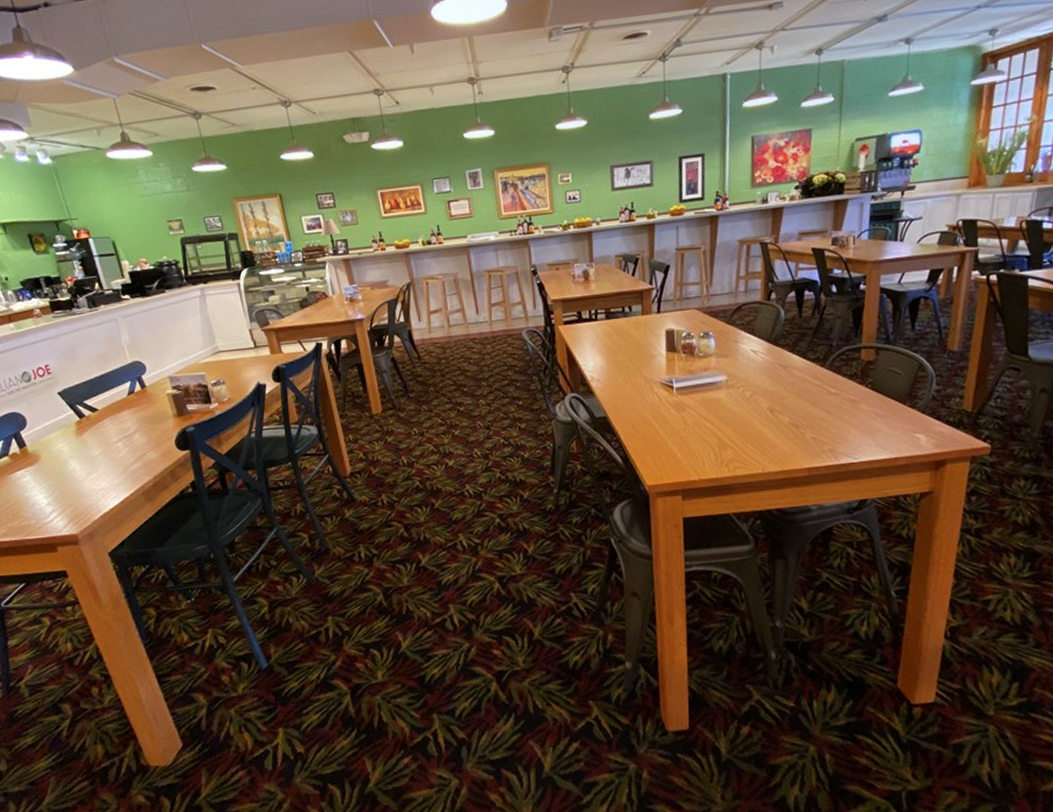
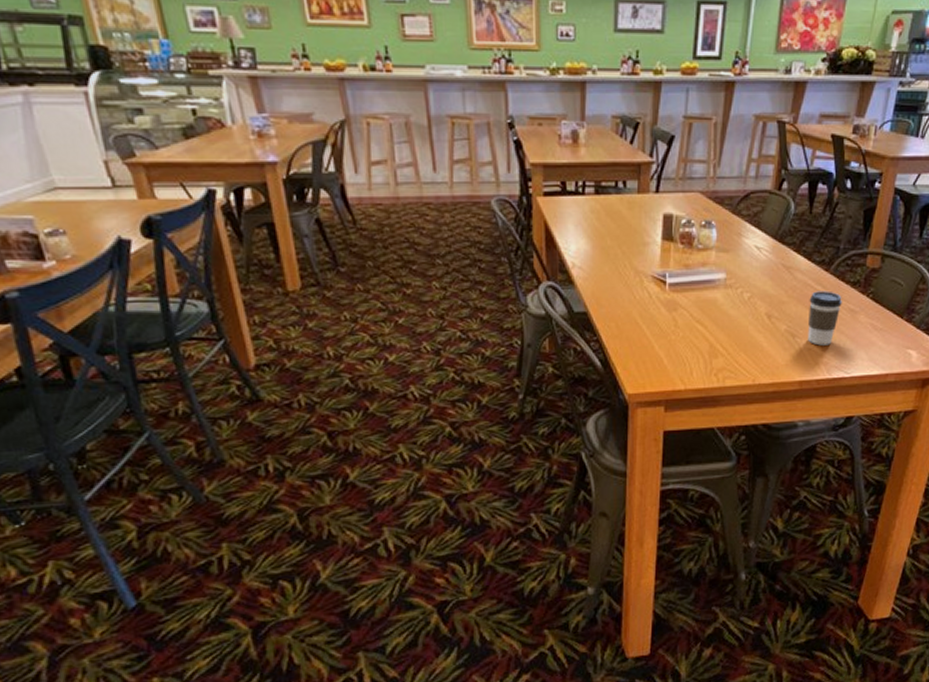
coffee cup: none [808,384,841,435] -> present [808,291,842,346]

